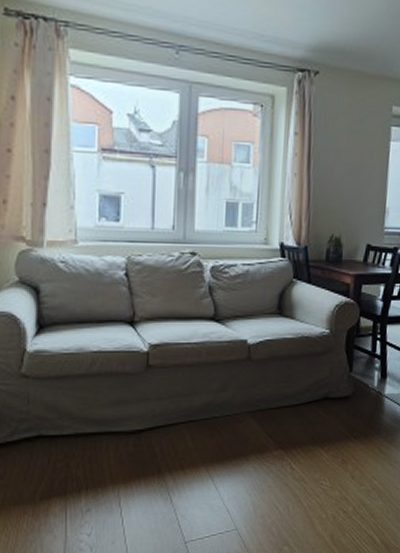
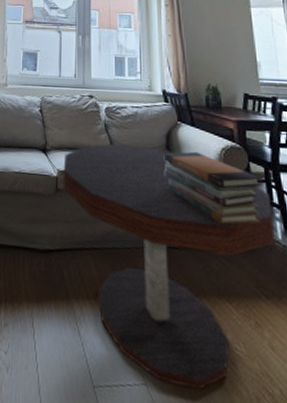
coffee table: none [155,308,374,524] -> present [63,143,275,391]
book stack: none [274,310,369,381] -> present [165,151,262,225]

